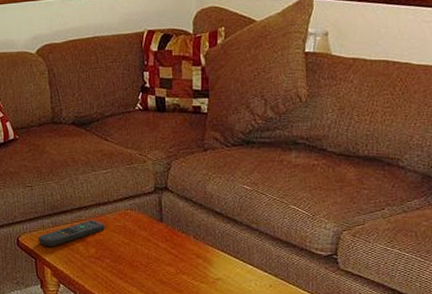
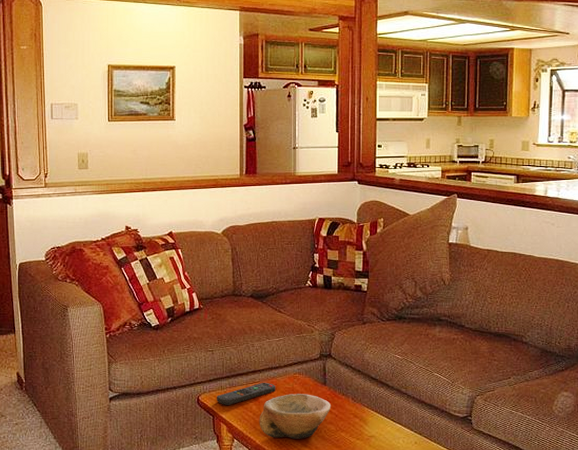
bowl: none [87,232,170,283] -> present [259,394,332,439]

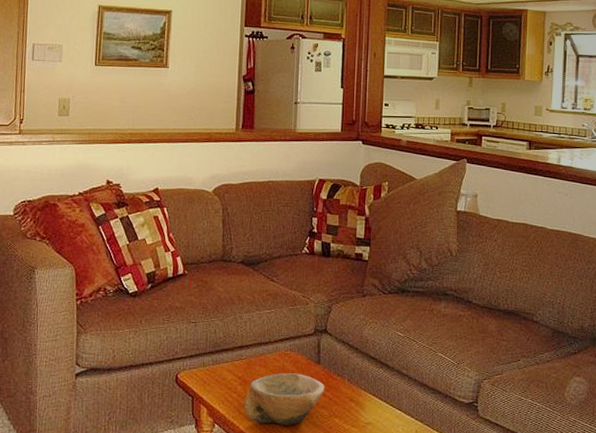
remote control: present [217,382,276,405] -> none [197,359,264,385]

